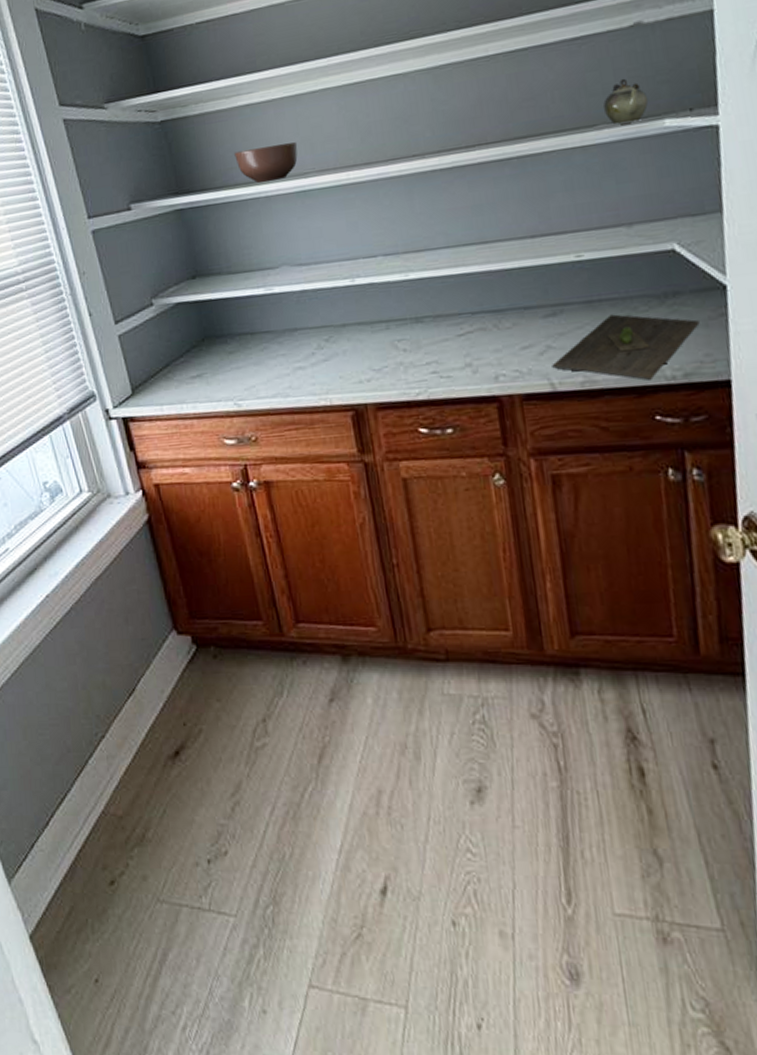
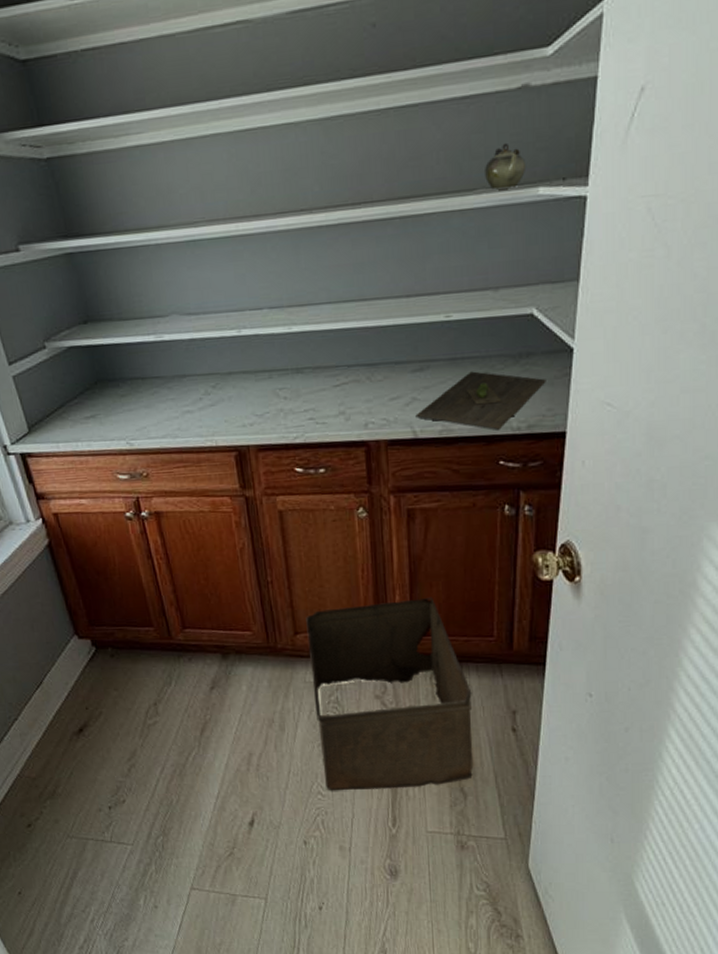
bowl: present [234,142,298,184] -> none [124,189,188,231]
storage bin: none [440,584,668,848] -> present [306,597,473,791]

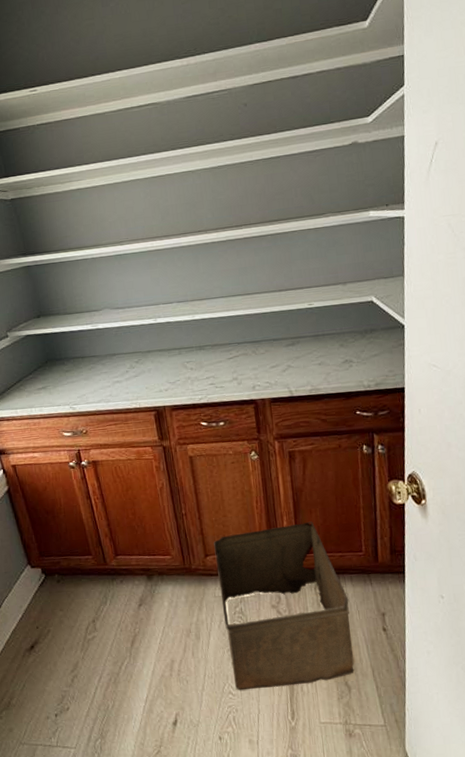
cutting board: present [415,371,546,432] -> none [291,344,387,389]
teapot: present [483,142,527,190] -> none [329,181,360,214]

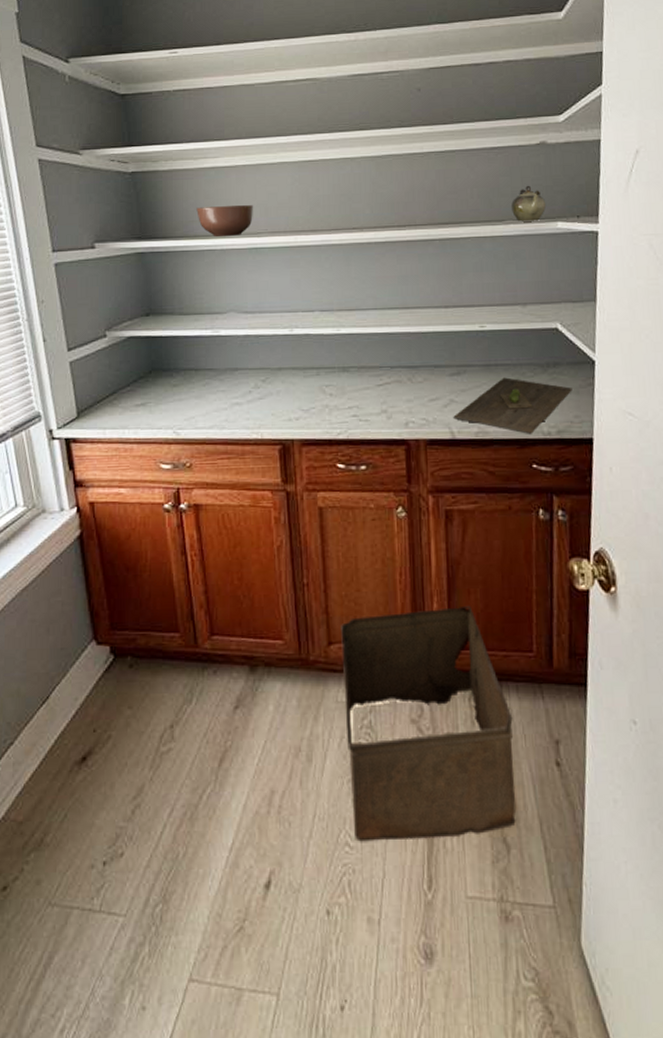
bowl: none [68,218,115,248] -> present [196,205,254,238]
cutting board: none [291,344,387,389] -> present [453,377,572,435]
teapot: none [329,181,360,214] -> present [510,185,547,222]

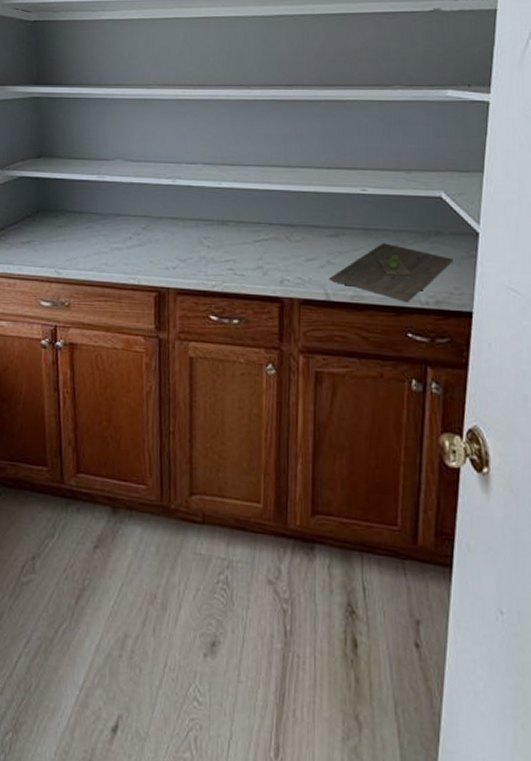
bowl: present [196,205,254,238] -> none [91,57,146,87]
storage bin: present [341,605,516,842] -> none [201,470,372,708]
teapot: present [510,185,547,222] -> none [400,51,437,88]

